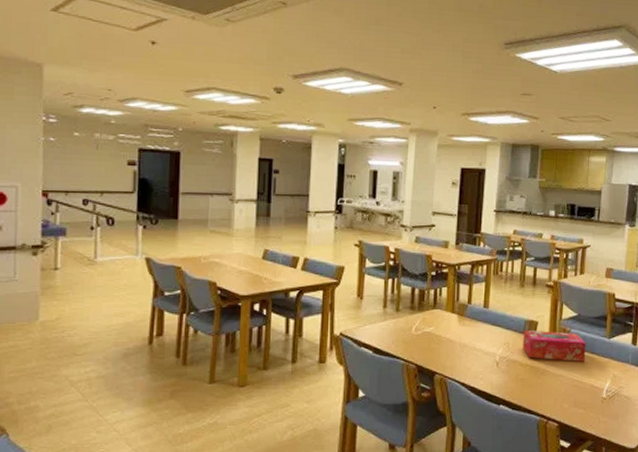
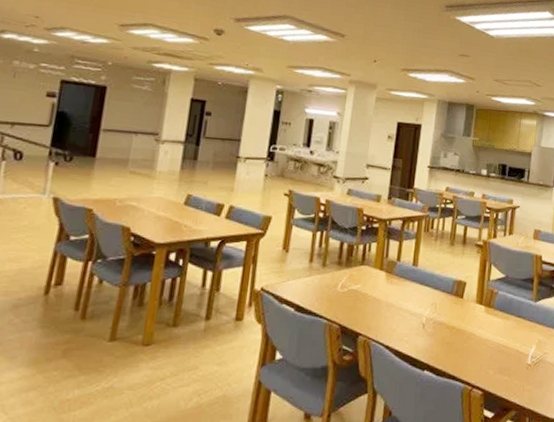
tissue box: present [523,329,586,361] -> none [450,290,513,325]

